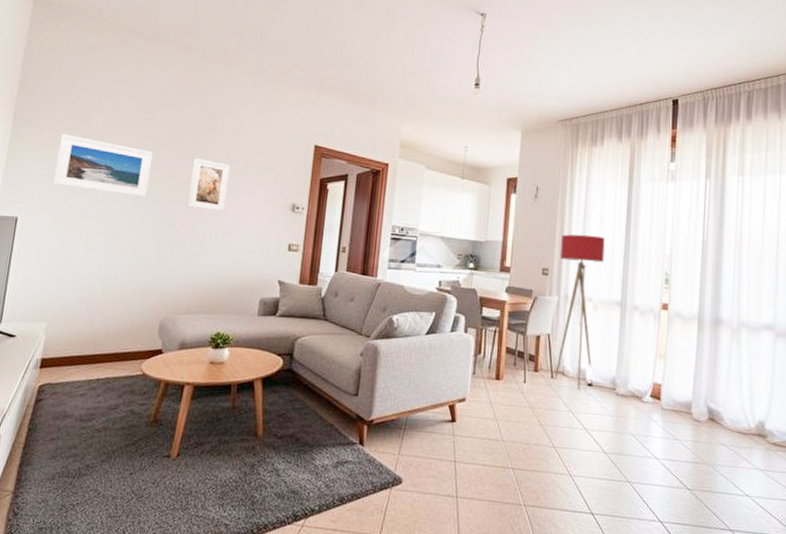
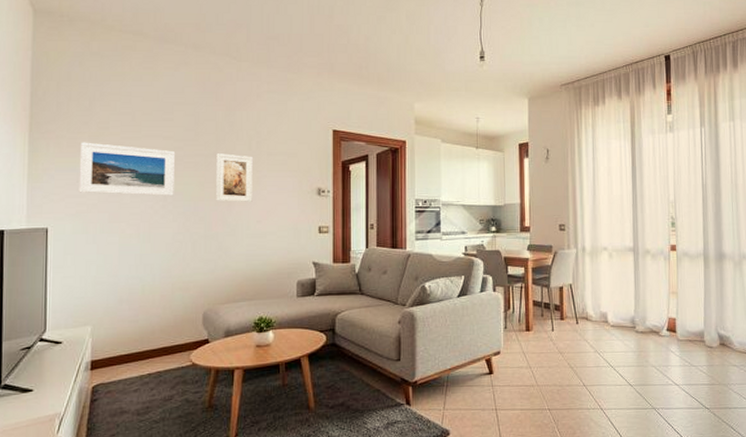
floor lamp: present [555,234,605,389] -> none [574,189,615,331]

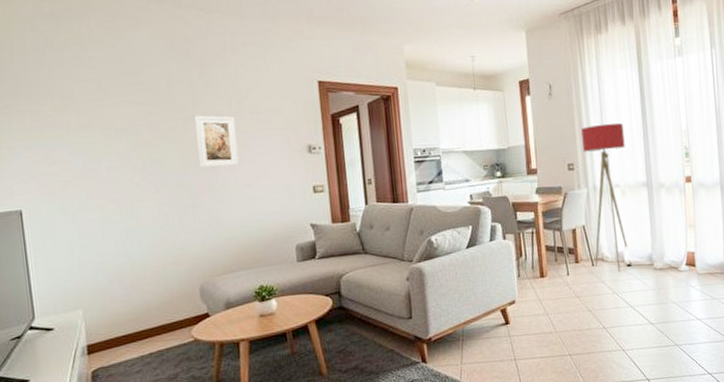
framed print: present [79,142,176,197] -> none [45,114,154,170]
floor lamp: none [574,189,615,331] -> present [581,122,633,272]

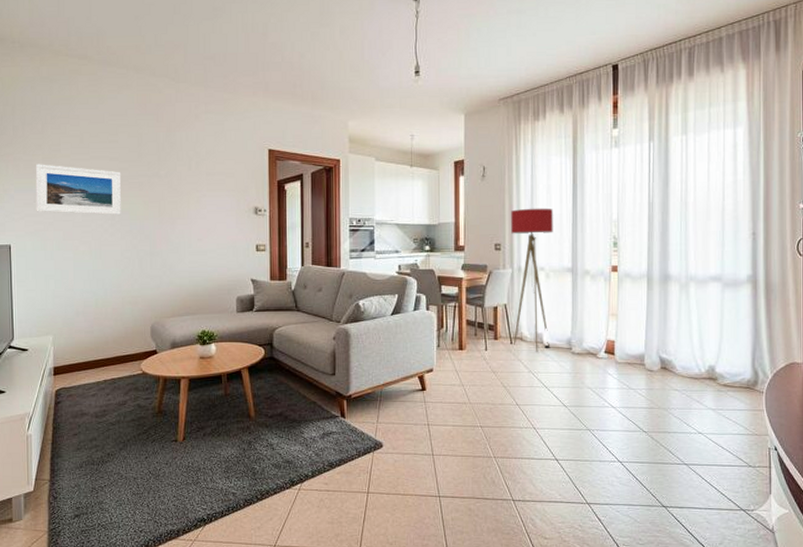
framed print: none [45,114,154,170] -> present [35,164,122,216]
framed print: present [194,115,239,168] -> none [159,174,193,221]

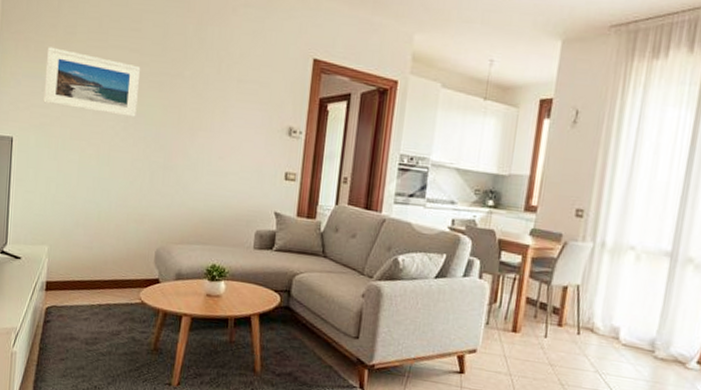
floor lamp: present [511,208,553,352] -> none [581,169,659,349]

